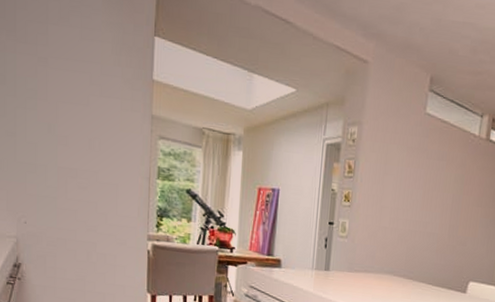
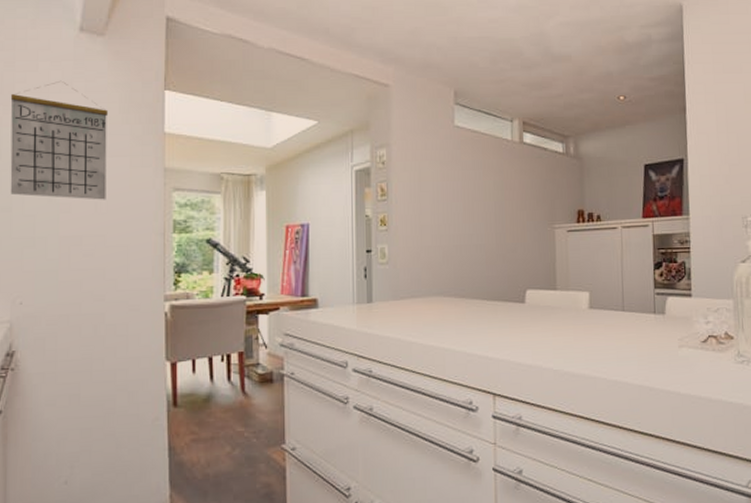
calendar: none [12,12,102,138] -> present [10,80,109,200]

